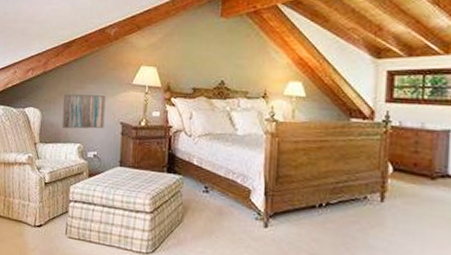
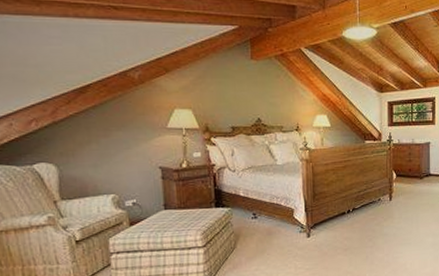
wall art: present [62,94,106,129] -> none [84,142,141,182]

